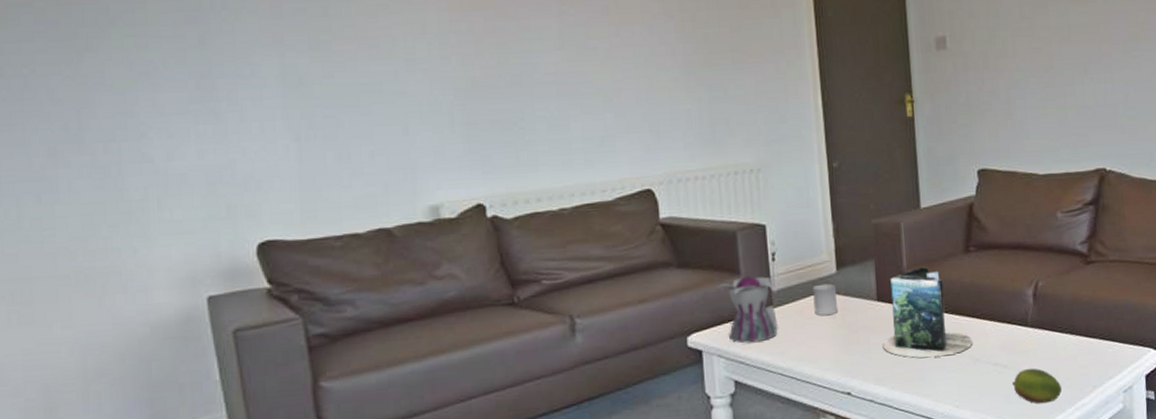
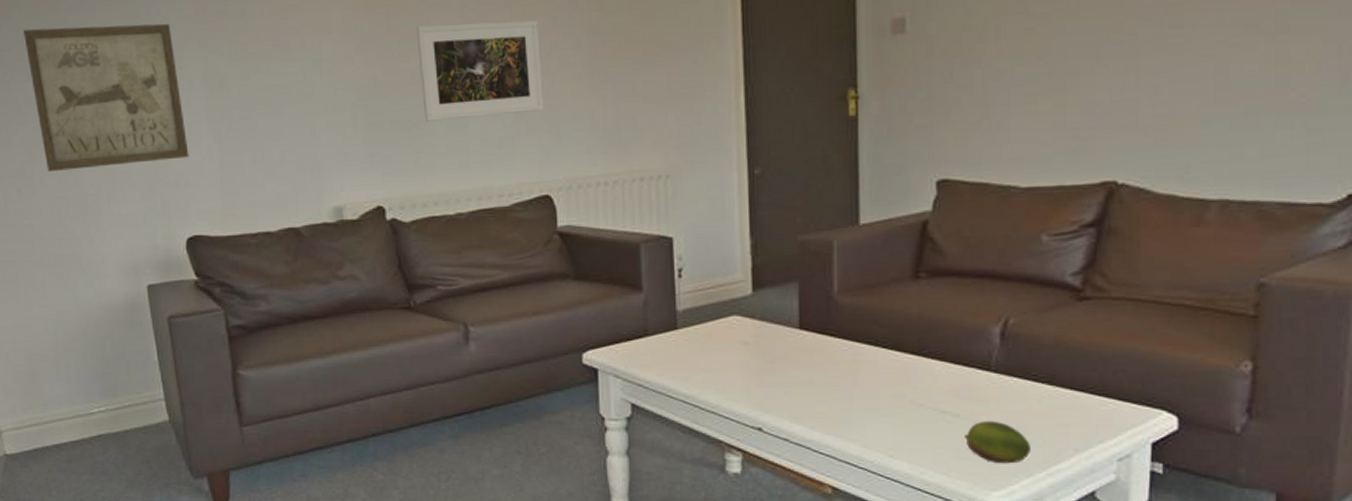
wall art: none [49,17,261,175] -> present [24,23,189,171]
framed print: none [514,27,643,121] -> present [415,20,544,122]
teapot: present [718,276,778,344] -> none [617,293,682,365]
cup: present [813,283,839,316] -> none [723,306,752,342]
book: present [882,267,972,358] -> none [802,294,915,398]

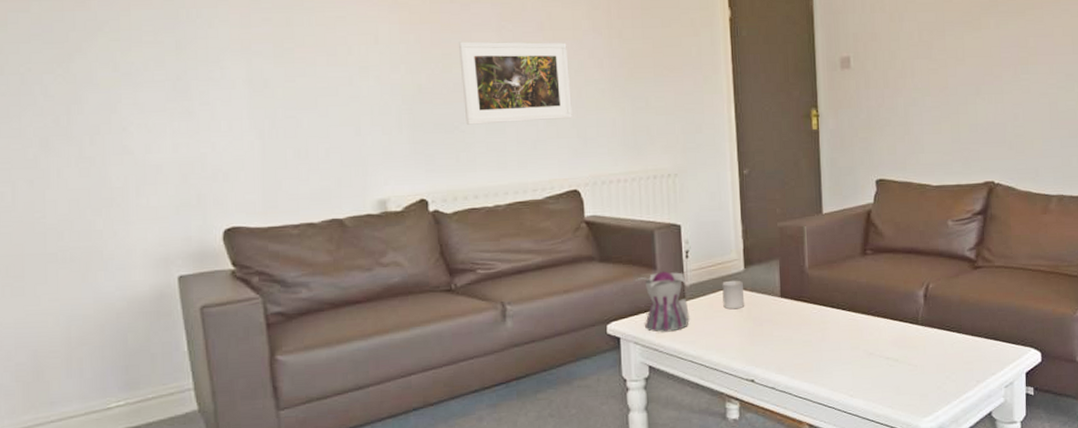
wall art: present [24,23,189,171] -> none [44,22,229,164]
teapot: none [617,293,682,365] -> present [636,271,690,333]
cup: none [723,306,752,342] -> present [722,280,745,310]
fruit: present [965,420,1032,464] -> none [903,362,949,396]

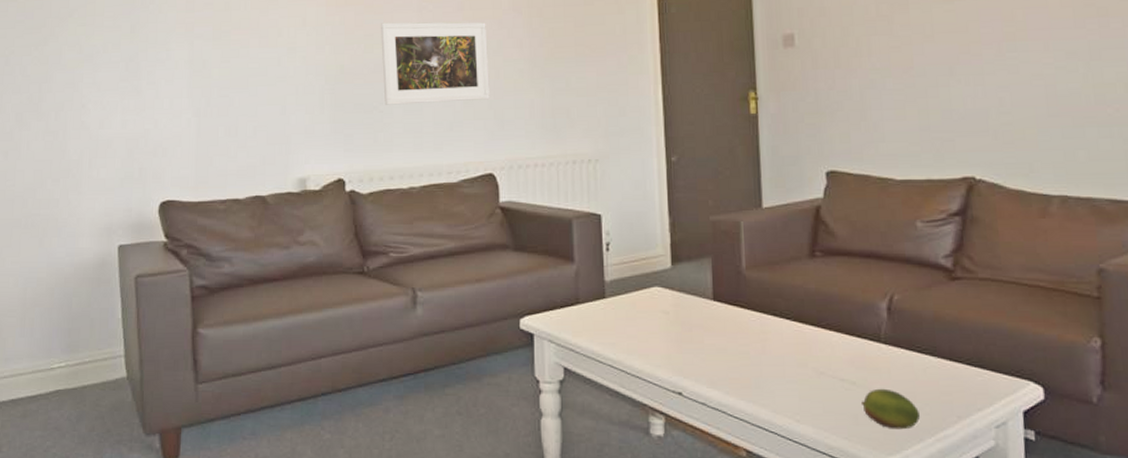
teapot: present [636,271,690,333] -> none [551,264,609,331]
cup: present [722,280,745,310] -> none [646,278,672,311]
fruit: none [903,362,949,396] -> present [862,388,921,430]

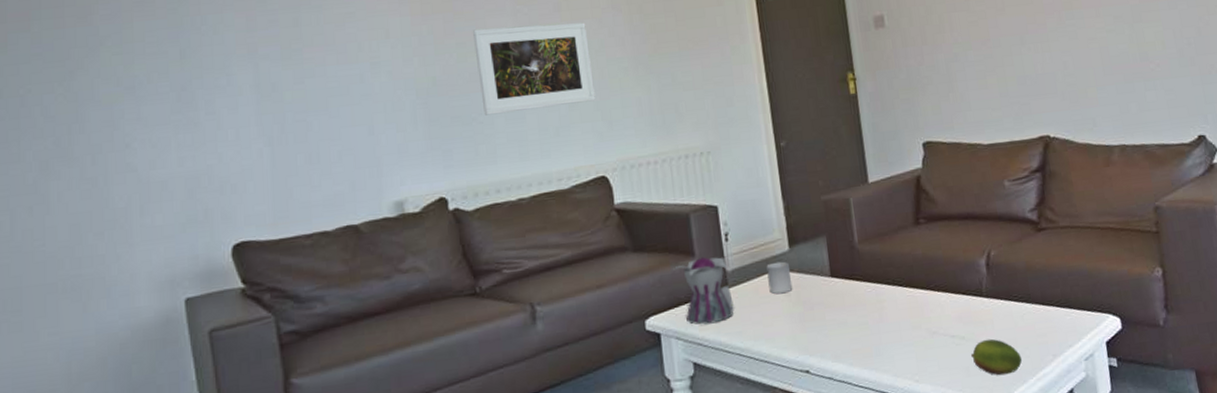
teapot: none [551,264,609,331] -> present [673,257,734,325]
cup: none [646,278,672,311] -> present [766,261,793,295]

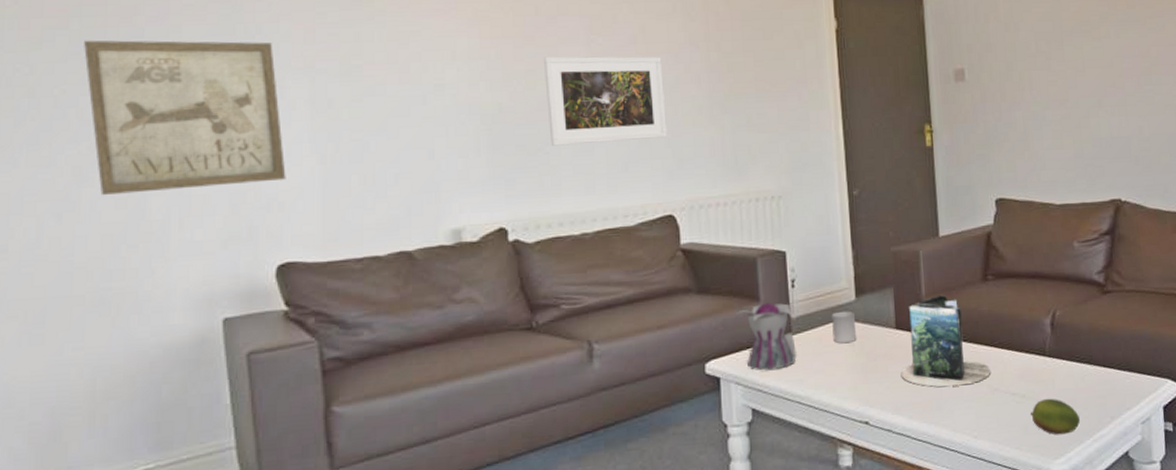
wall art: none [45,32,237,187] -> present [84,40,286,195]
book: none [838,241,928,333] -> present [900,295,990,387]

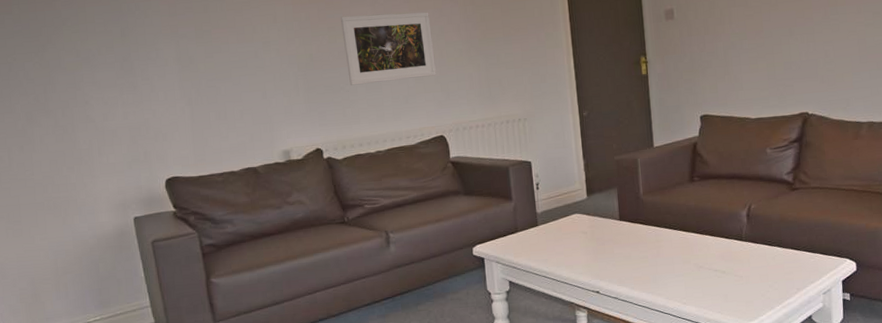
wall art: present [84,40,286,195] -> none [23,16,166,132]
teapot: present [737,303,796,371] -> none [495,201,542,253]
cup: present [832,311,857,344] -> none [568,206,589,232]
book: present [900,295,990,387] -> none [624,194,697,265]
fruit: present [1031,398,1081,435] -> none [730,273,772,303]

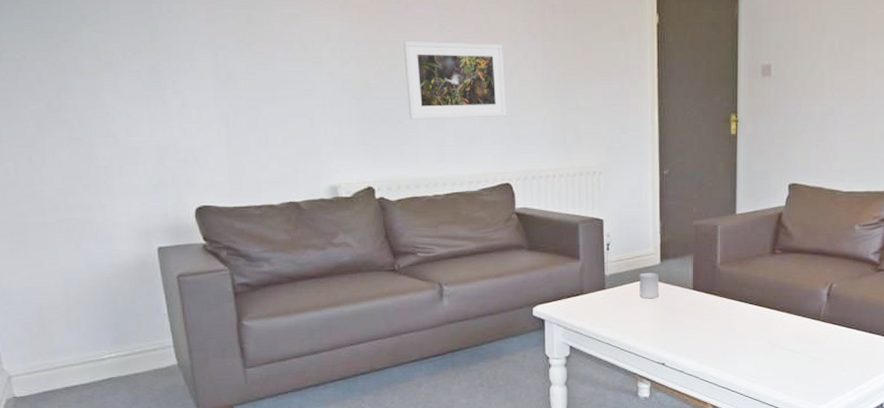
cup: none [568,206,589,232] -> present [639,272,660,299]

